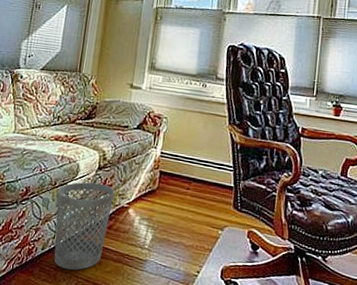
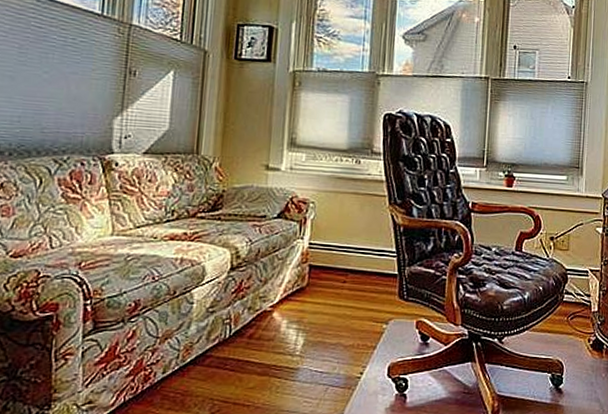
wastebasket: present [54,182,115,270] -> none [178,286,253,392]

